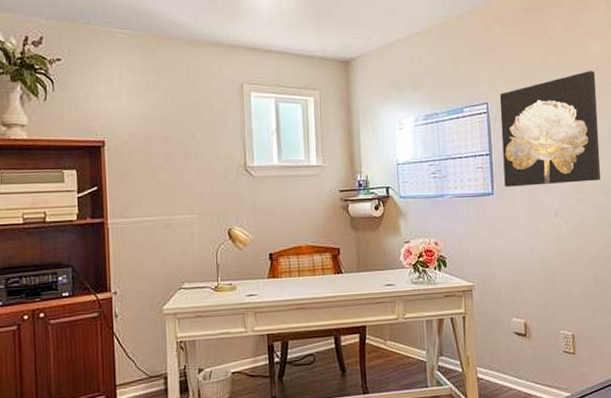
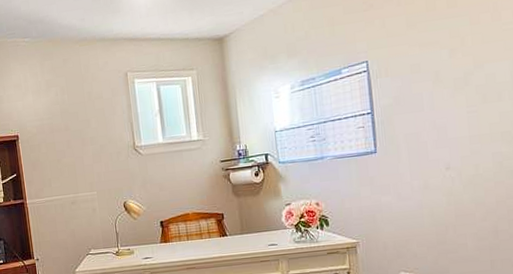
wall art: present [499,71,601,187] -> none [380,11,500,144]

